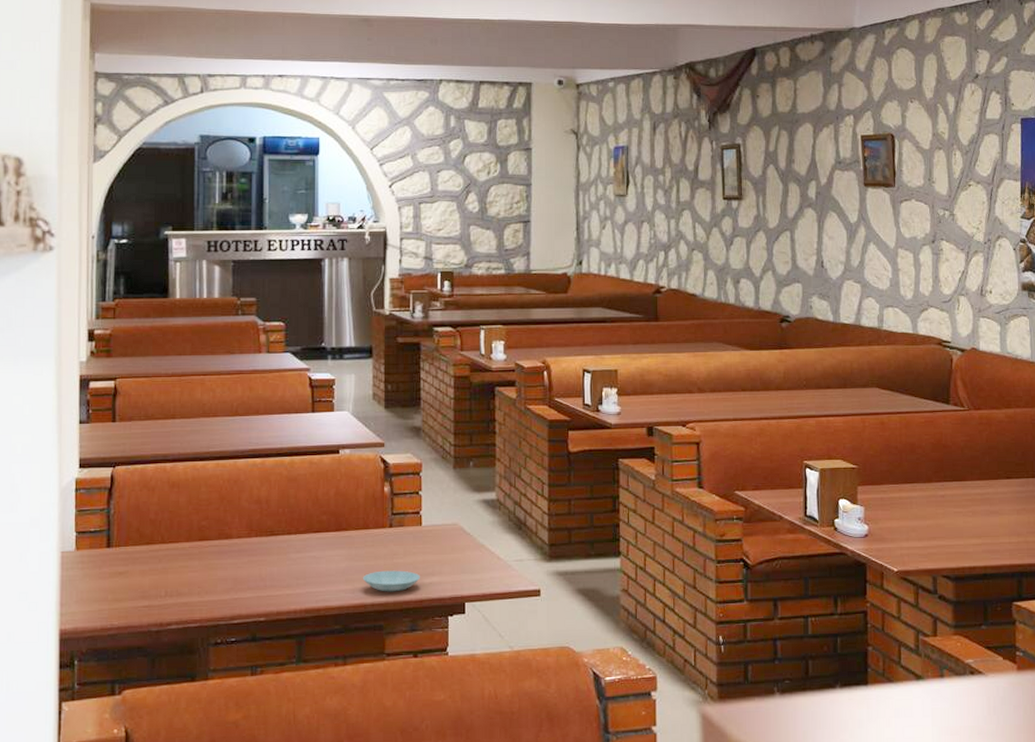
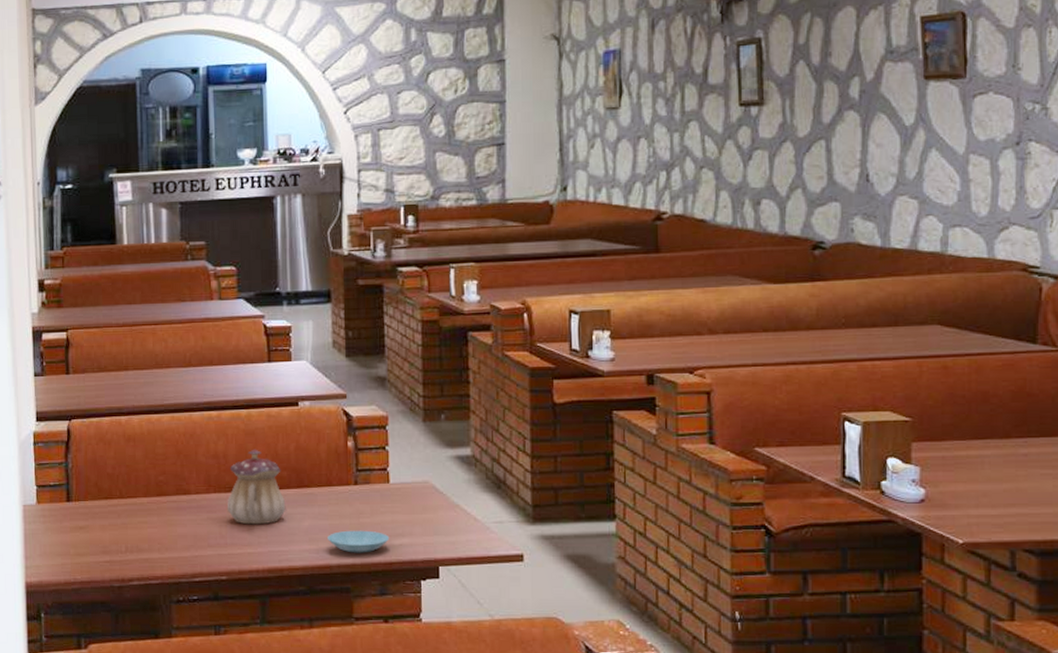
teapot: none [268,494,324,567] -> present [227,449,286,525]

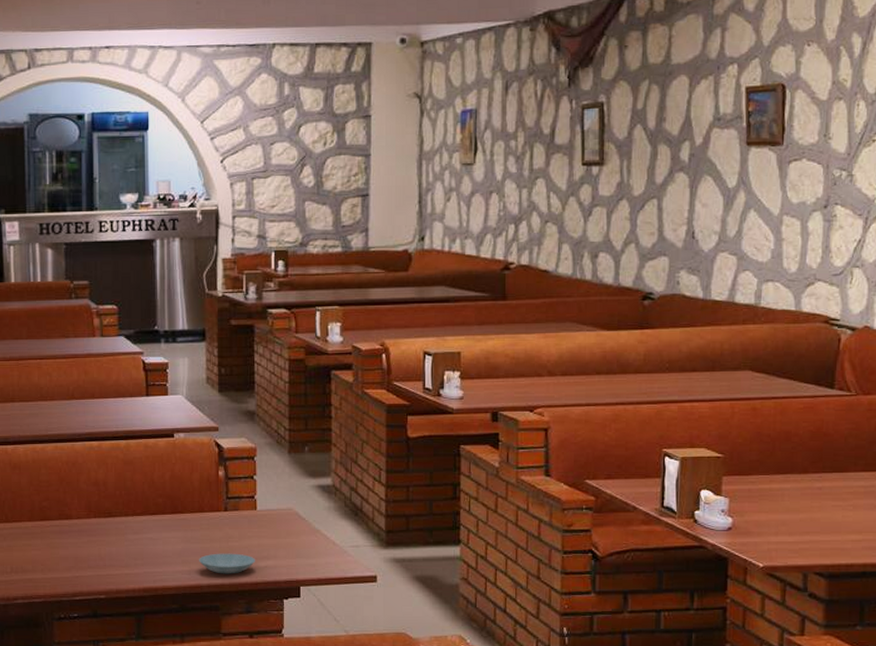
teapot: present [227,449,286,525] -> none [107,477,161,548]

